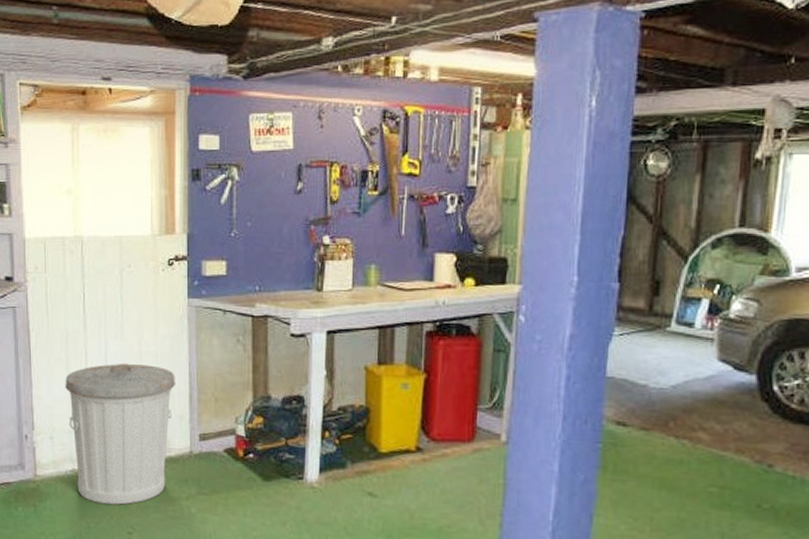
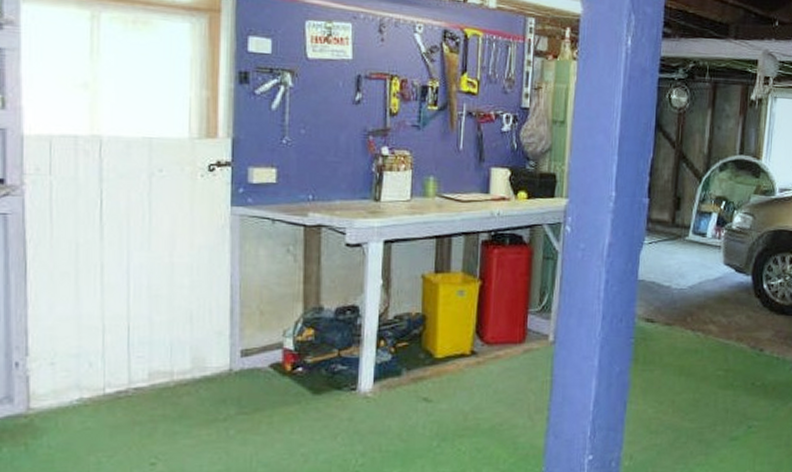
trash can: present [65,363,175,505] -> none [73,276,214,434]

